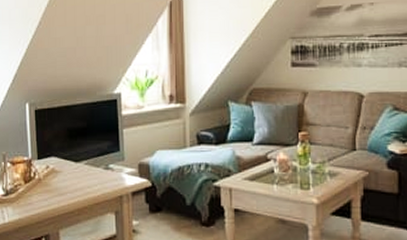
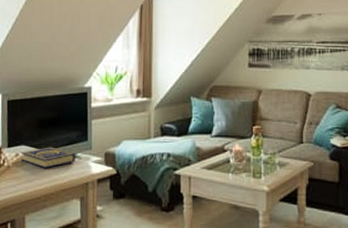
book: none [51,158,109,182] -> present [21,147,76,169]

